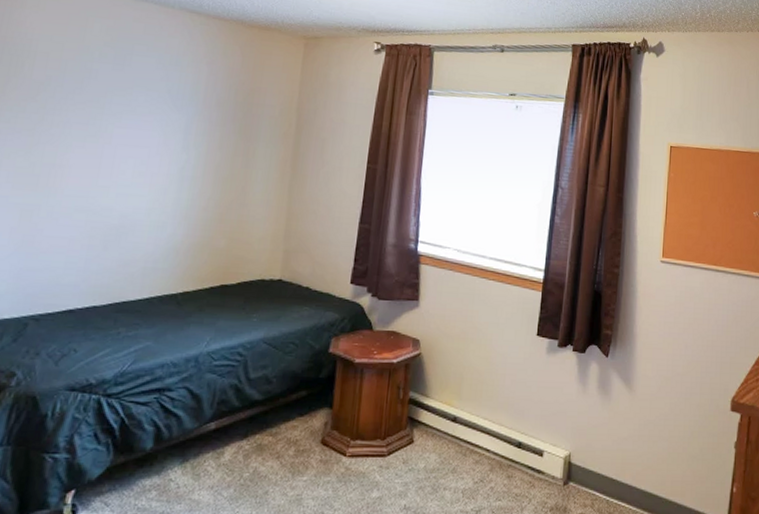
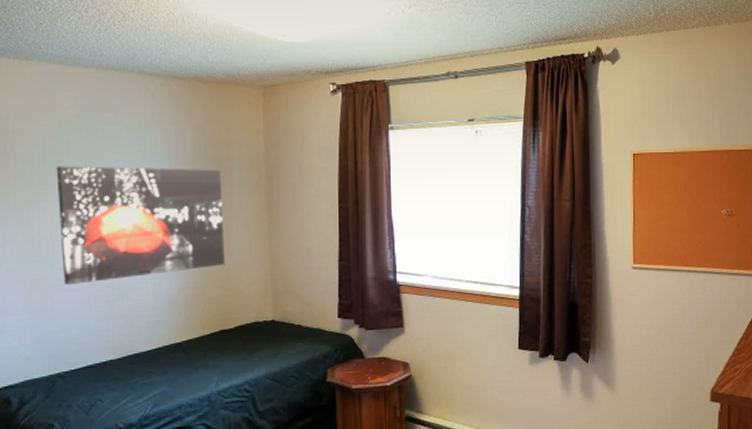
wall art: none [58,92,249,220] -> present [56,166,225,286]

